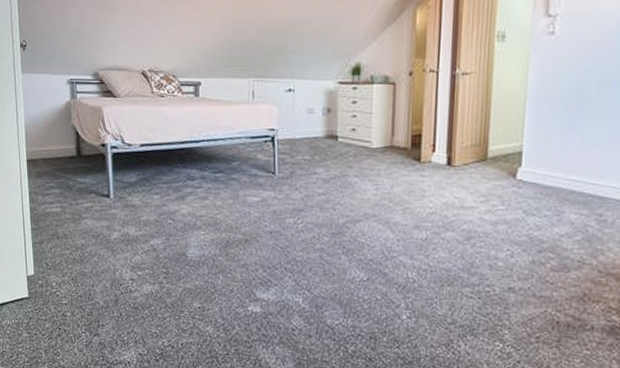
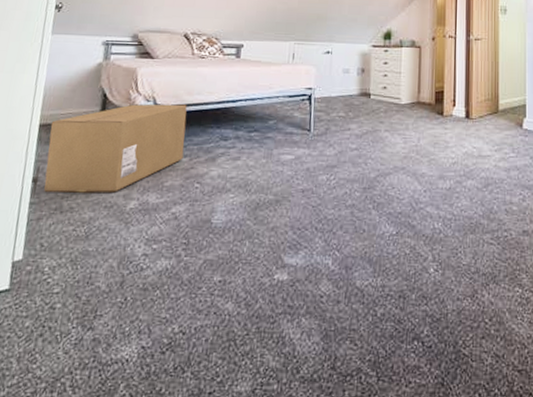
box: none [36,142,155,224] -> present [44,104,187,193]

